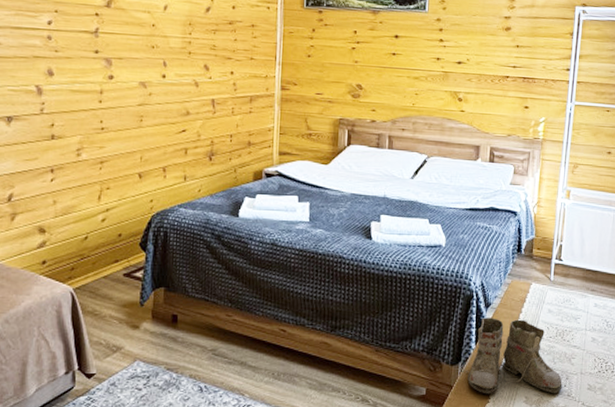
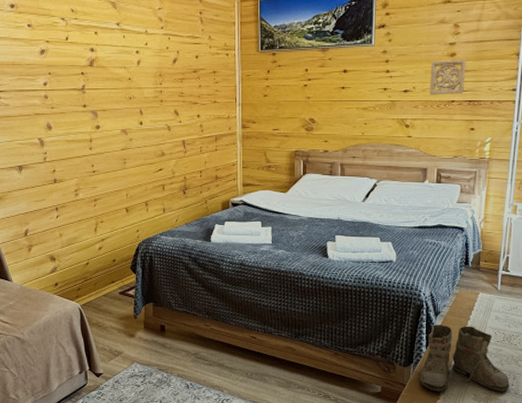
wall ornament: none [484,33,521,70] -> present [429,59,466,95]

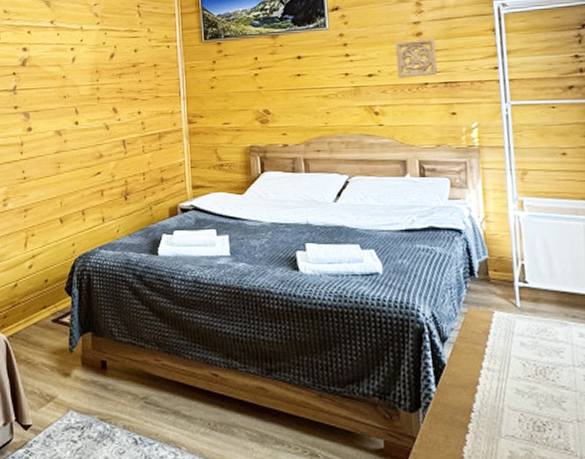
boots: present [407,324,510,392] -> none [415,354,556,448]

